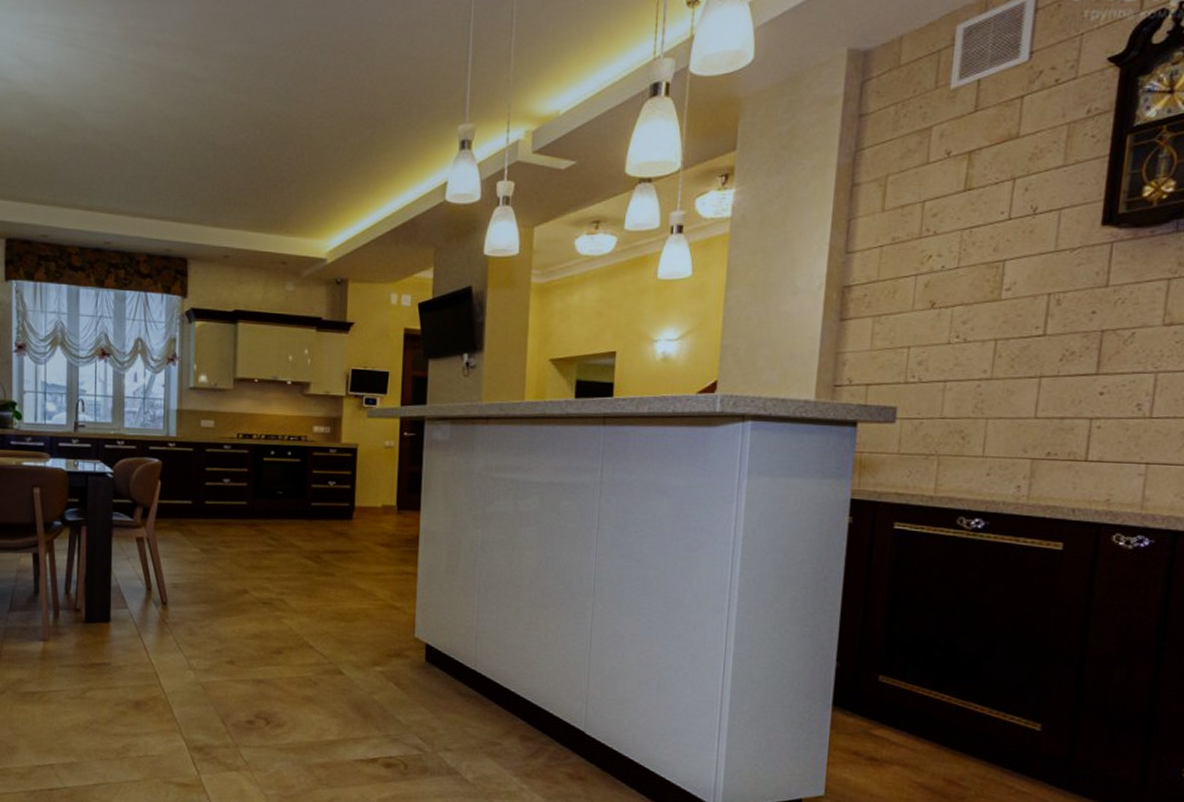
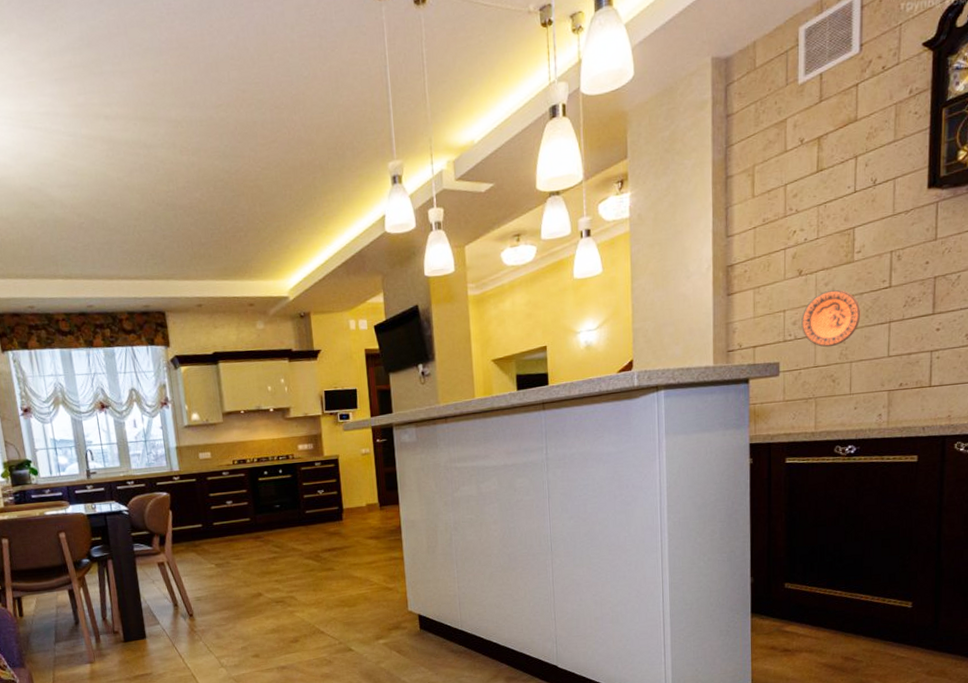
decorative plate: none [928,330,1005,397] -> present [801,290,861,348]

